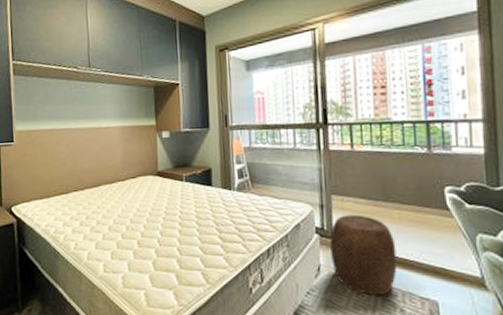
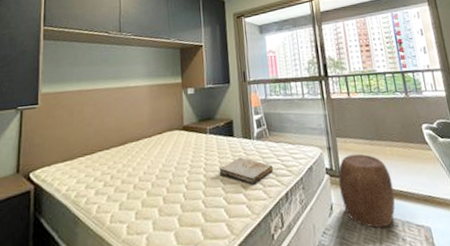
book: none [195,207,254,237] -> present [219,157,273,185]

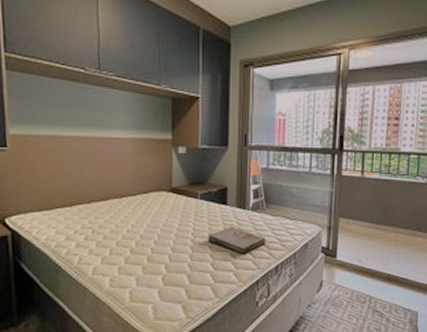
stool: present [338,153,395,228] -> none [333,236,390,307]

